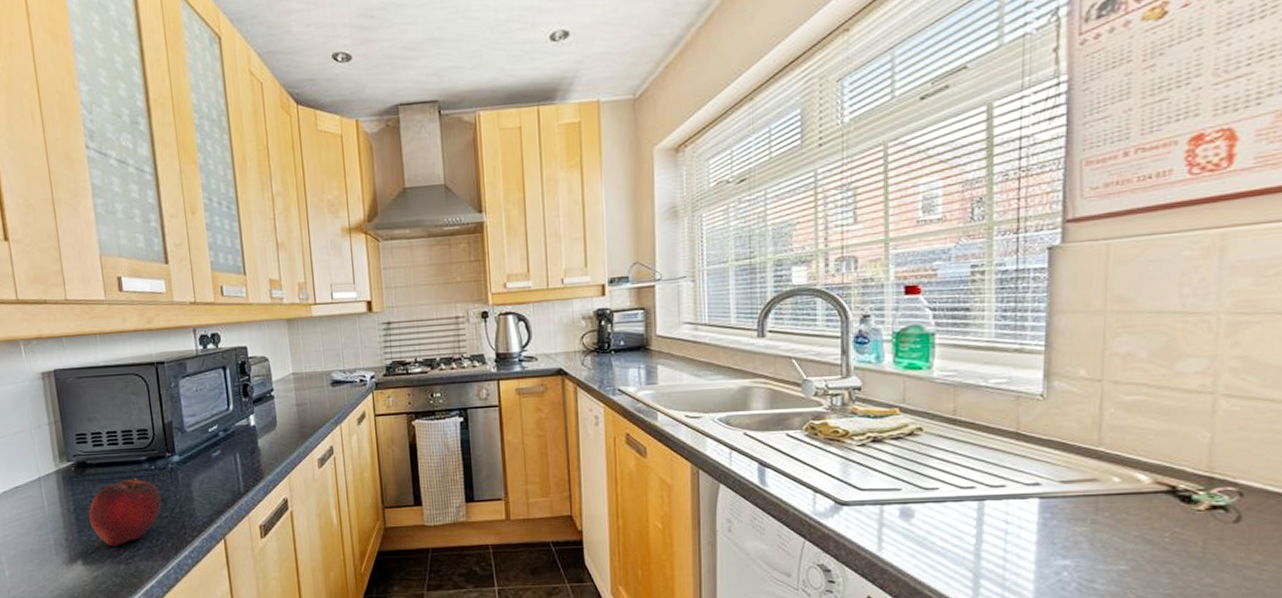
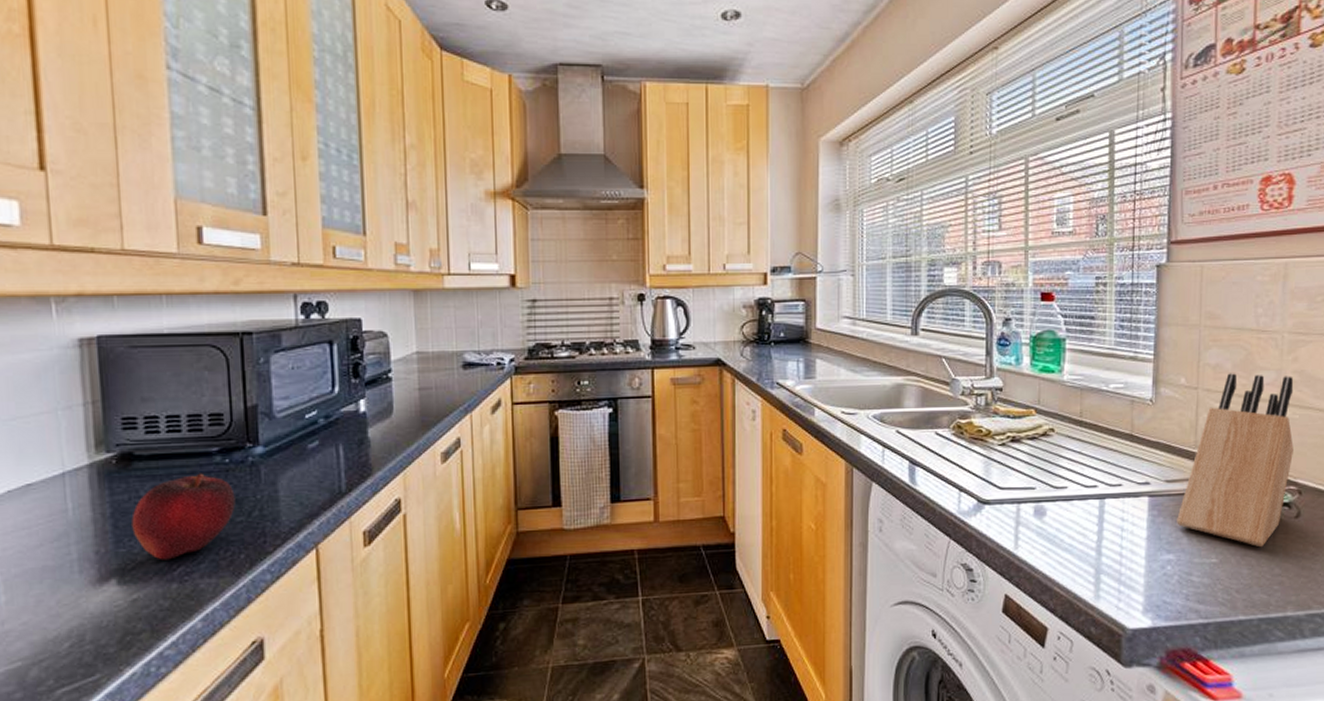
knife block: none [1075,362,1234,555] -> present [1177,373,1294,548]

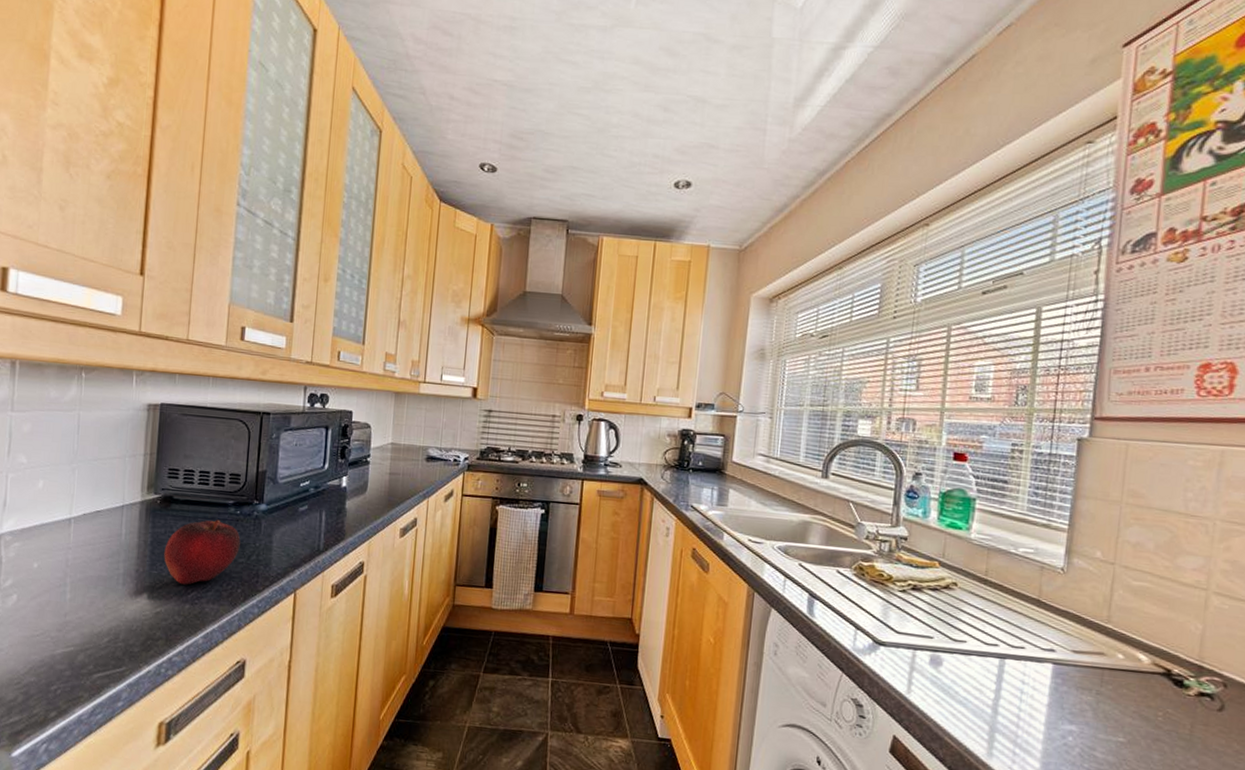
knife block: present [1177,373,1294,548] -> none [1082,553,1225,735]

